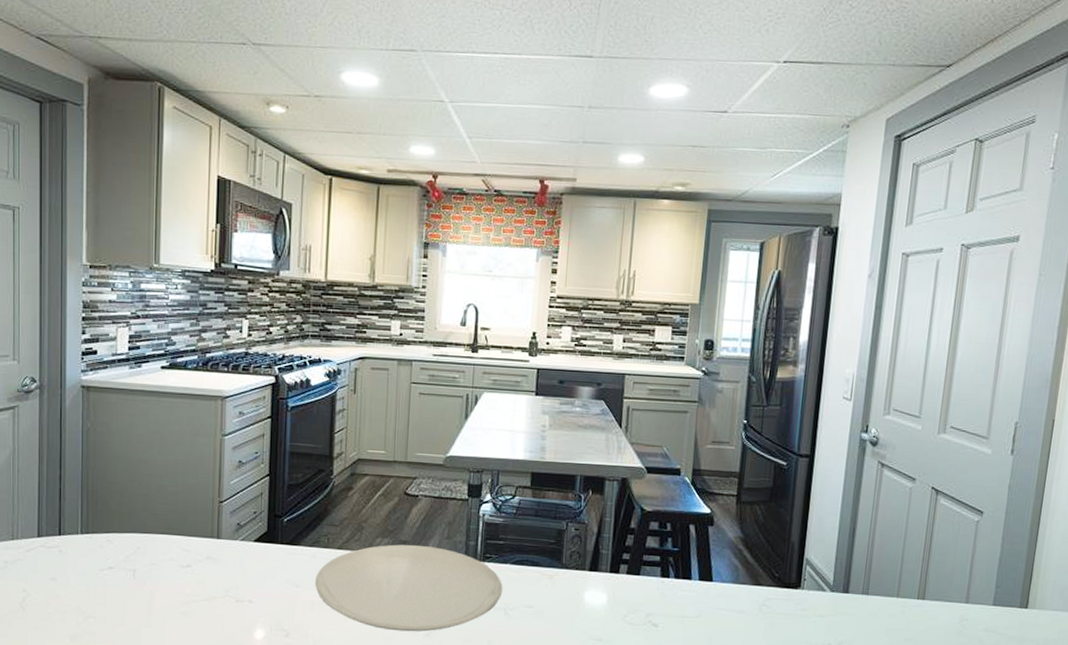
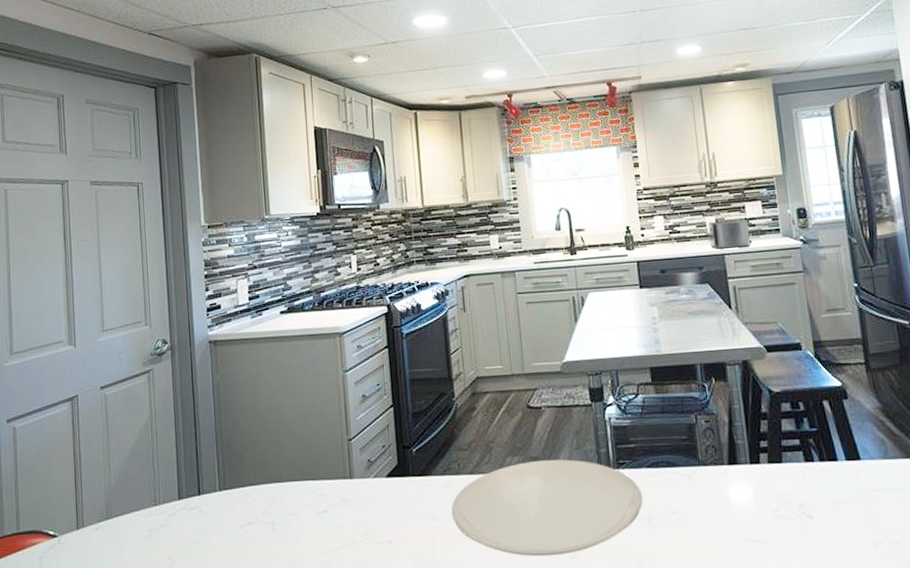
toaster: none [614,340,655,370] -> present [708,220,753,249]

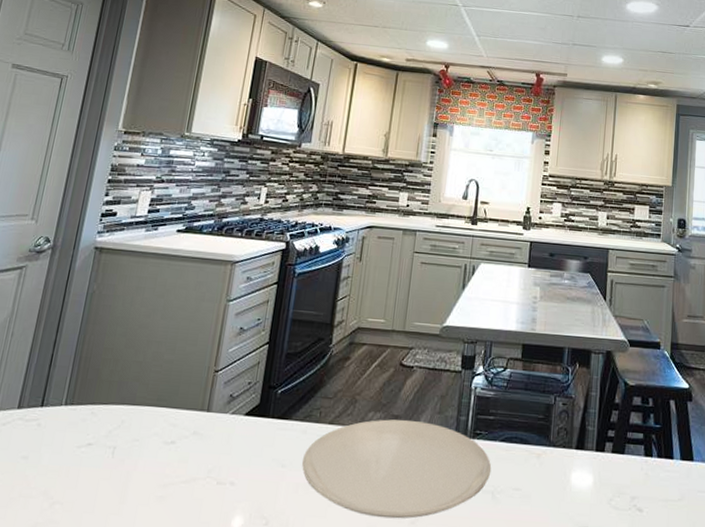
toaster: present [708,220,753,249] -> none [599,217,635,246]

